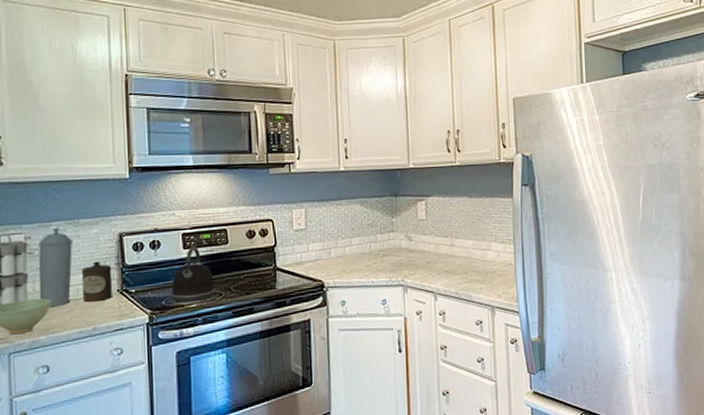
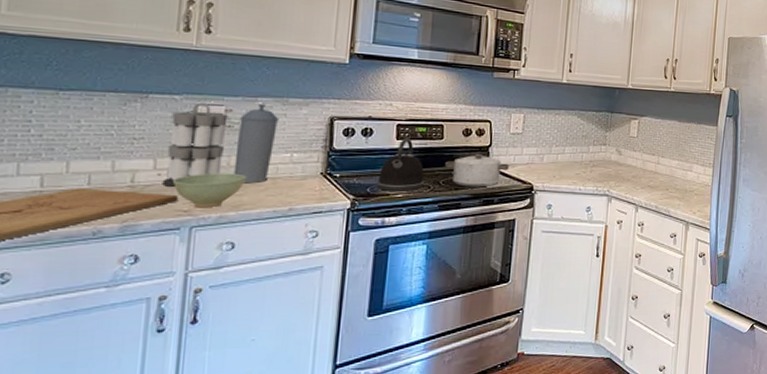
canister: present [81,261,112,303] -> none [281,142,317,183]
cooking pot: none [233,254,297,291] -> present [445,153,509,187]

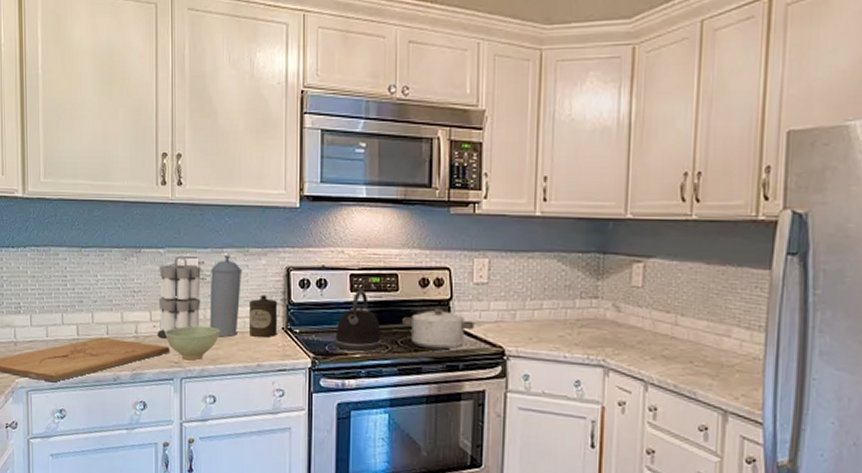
canister: none [281,142,317,183] -> present [248,294,277,338]

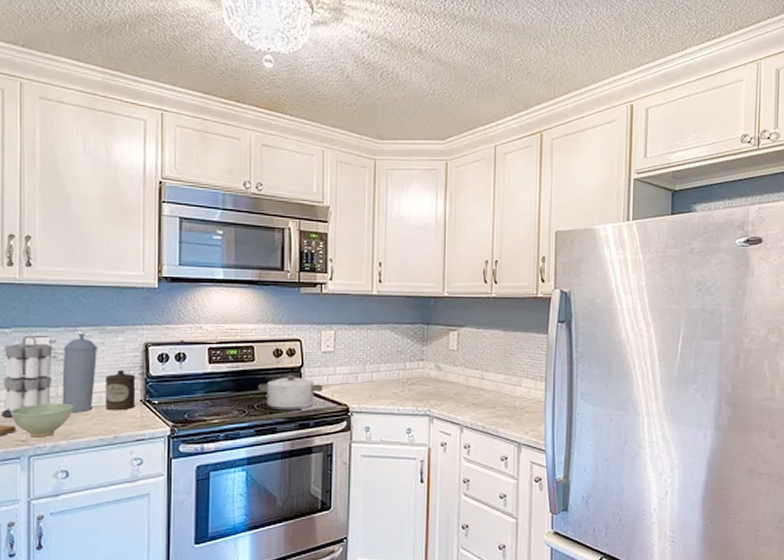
kettle: present [335,290,382,351] -> none [194,361,239,417]

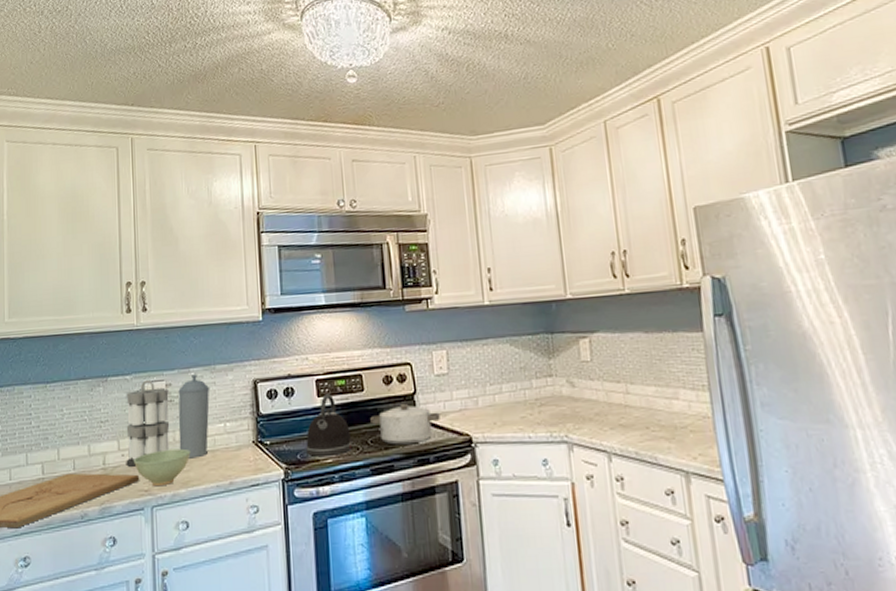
canister: present [104,370,135,411] -> none [218,410,248,455]
kettle: none [194,361,239,417] -> present [306,394,353,457]

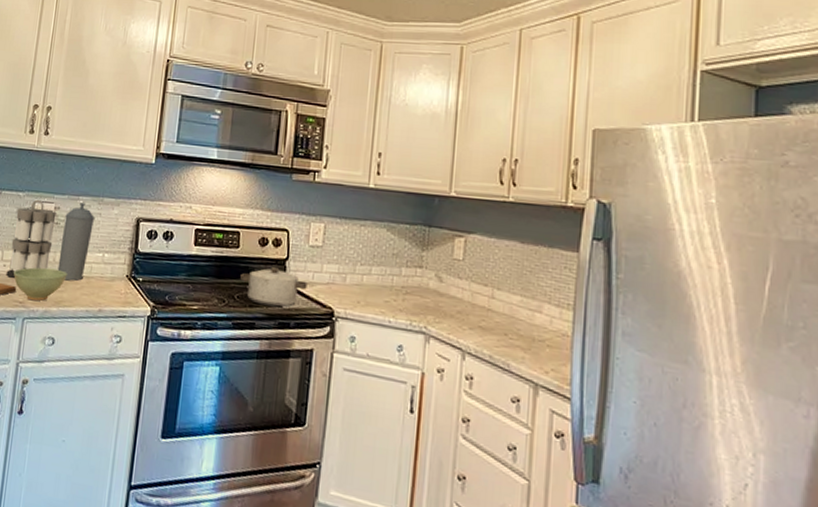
kettle: present [306,394,353,457] -> none [175,244,220,304]

